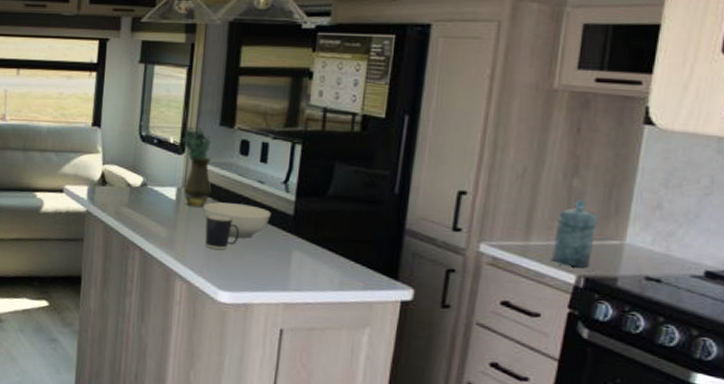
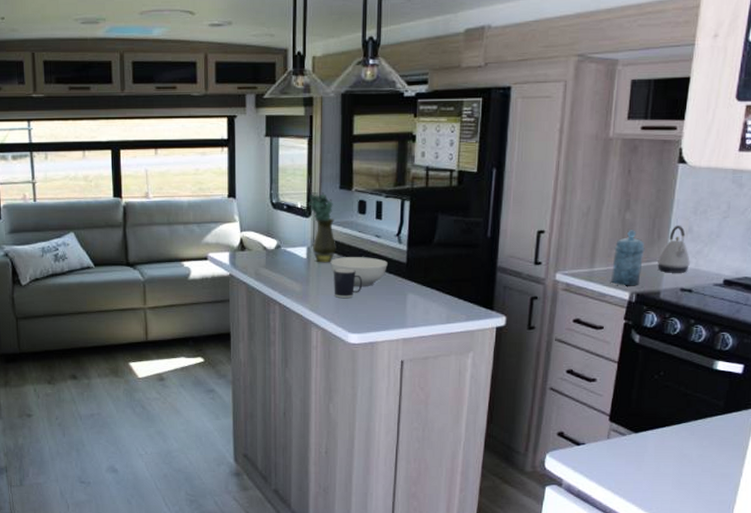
kettle: none [613,198,659,258] -> present [656,225,690,273]

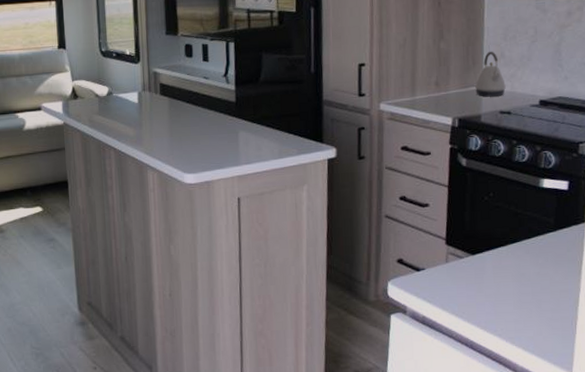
vase: present [309,190,336,263] -> none [137,37,167,106]
bowl: present [330,257,388,286] -> none [162,98,218,127]
mug: present [334,269,363,298] -> none [166,110,195,140]
canister: present [611,230,645,286] -> none [433,58,462,112]

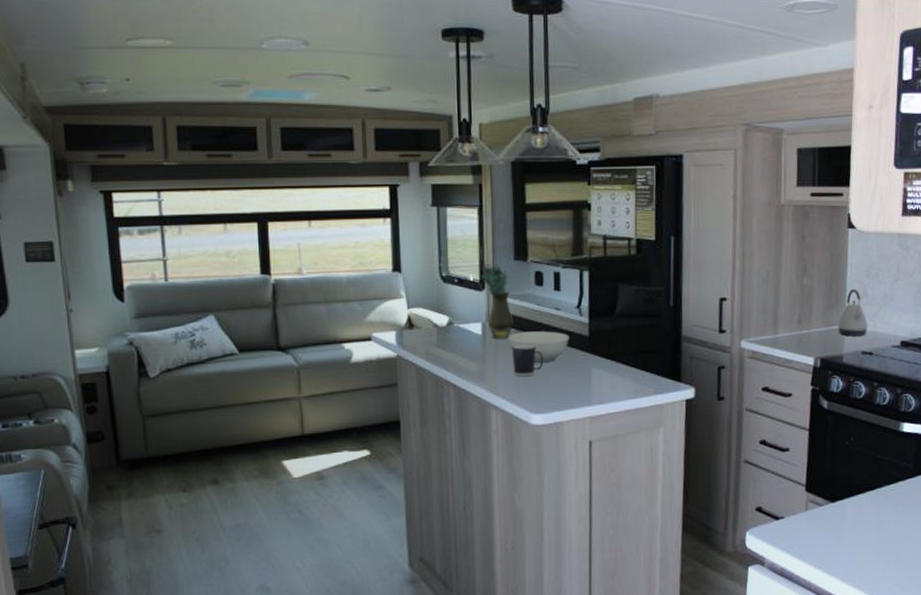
vase: none [137,37,167,106] -> present [481,262,514,339]
bowl: none [162,98,218,127] -> present [508,331,569,363]
mug: none [166,110,195,140] -> present [512,344,544,376]

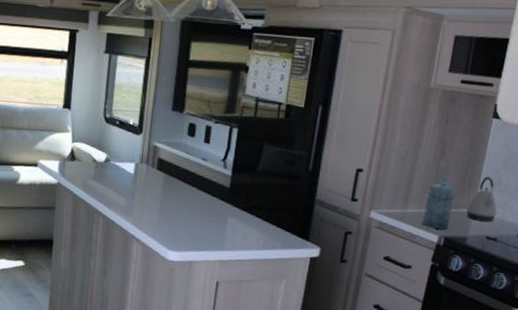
vase: present [481,262,514,339] -> none [140,109,164,180]
bowl: present [508,331,569,363] -> none [156,176,212,207]
mug: present [512,344,544,376] -> none [157,187,186,216]
canister: none [795,294,825,352] -> present [422,176,456,230]

